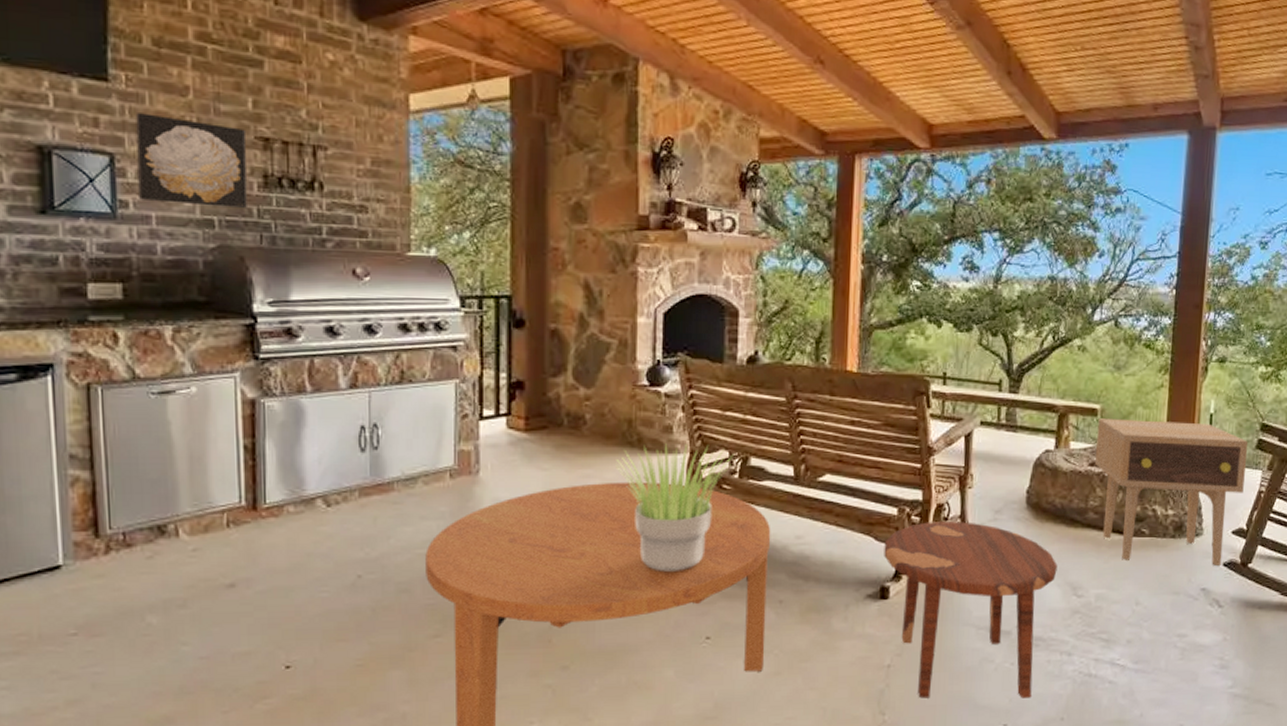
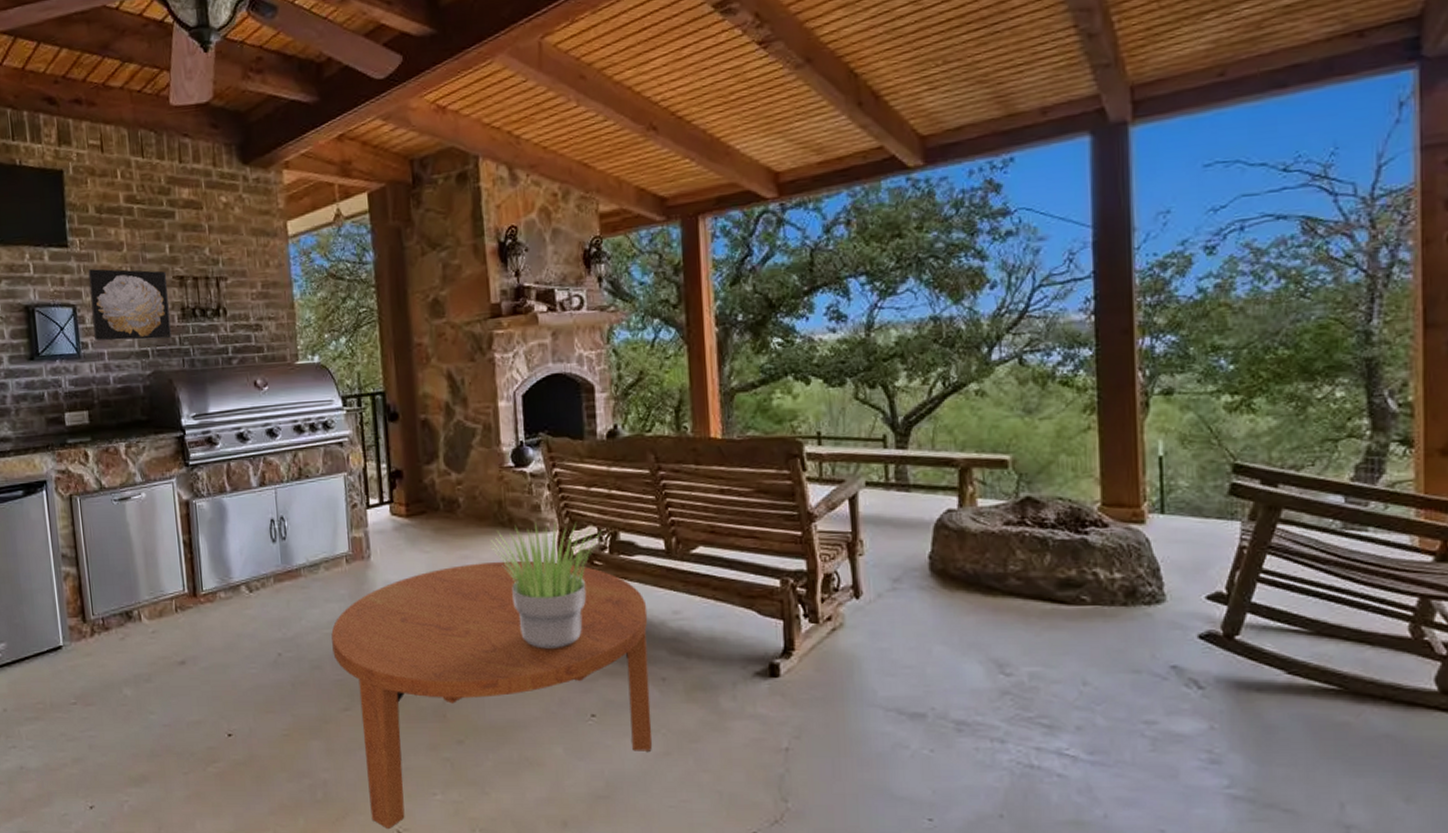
side table: present [884,521,1058,699] -> none [769,592,976,790]
side table: present [1095,418,1249,567] -> none [1010,468,1218,640]

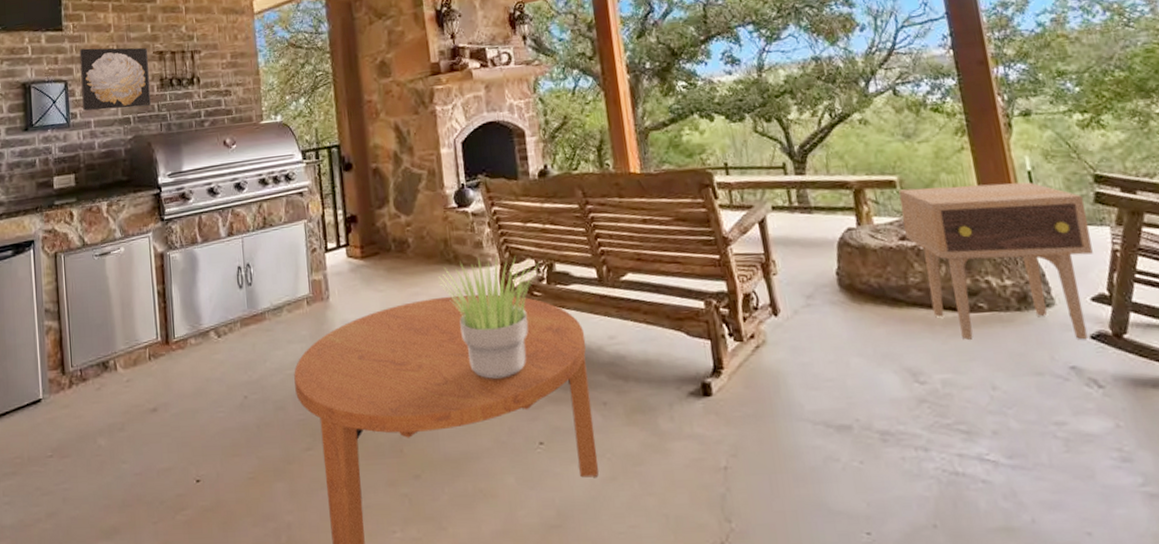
side table: none [1010,468,1218,640] -> present [898,182,1093,340]

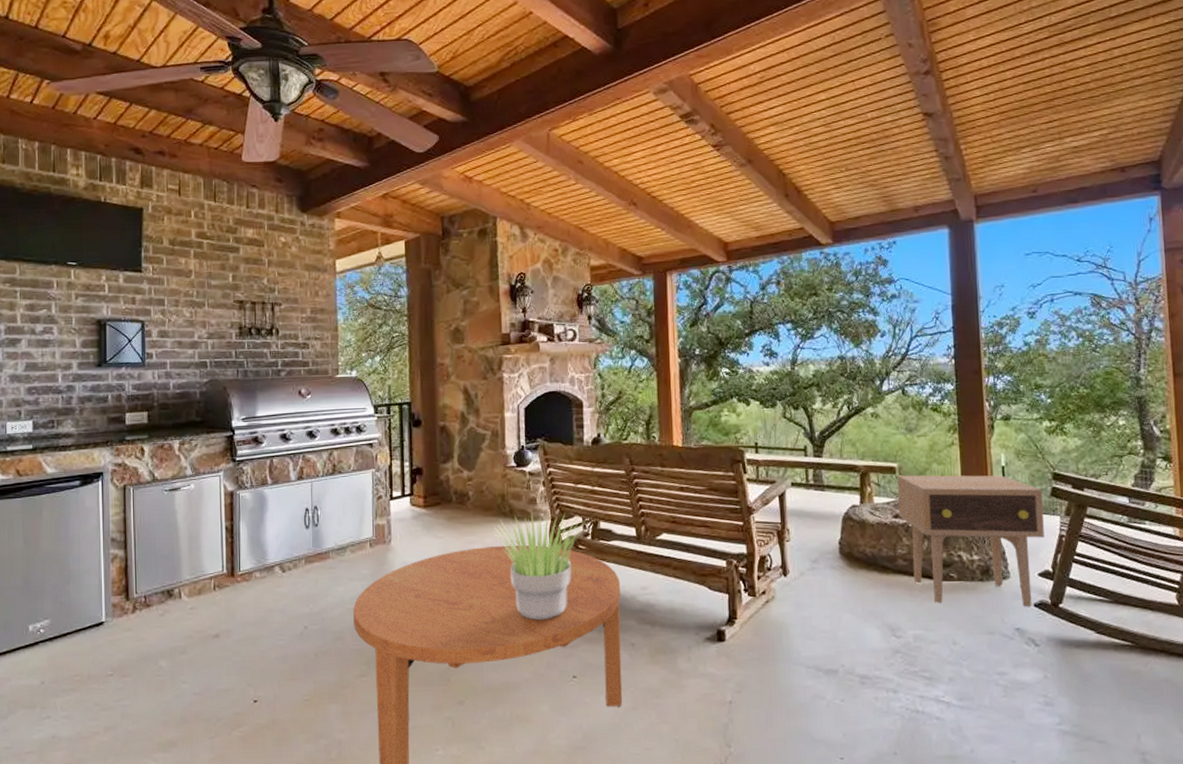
wall art: present [79,47,151,111] -> none [158,291,229,353]

